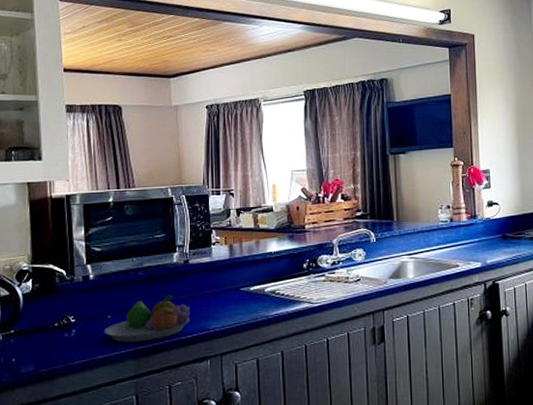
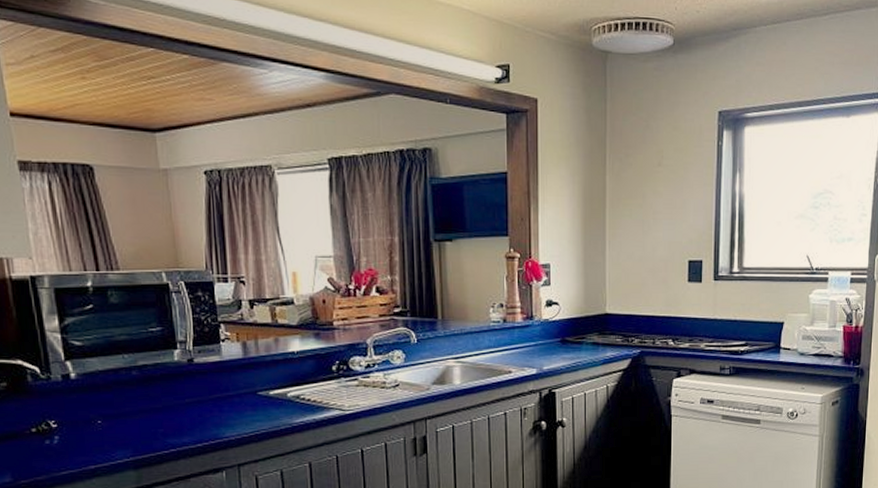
fruit bowl: present [103,295,190,343] -> none [93,398,199,451]

